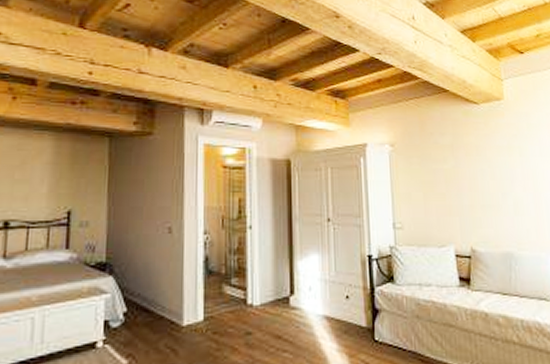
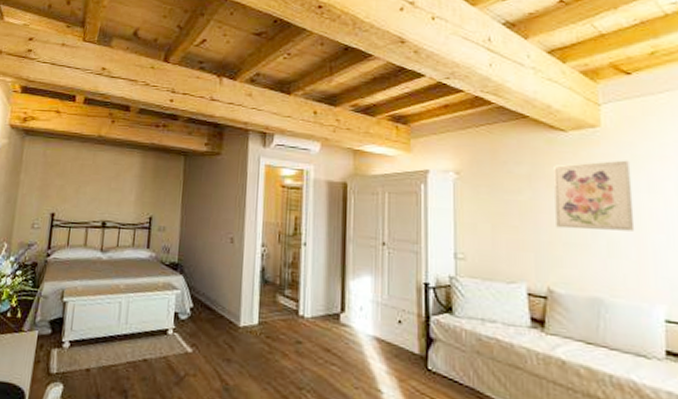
wall art: none [470,128,533,192] -> present [554,160,635,231]

